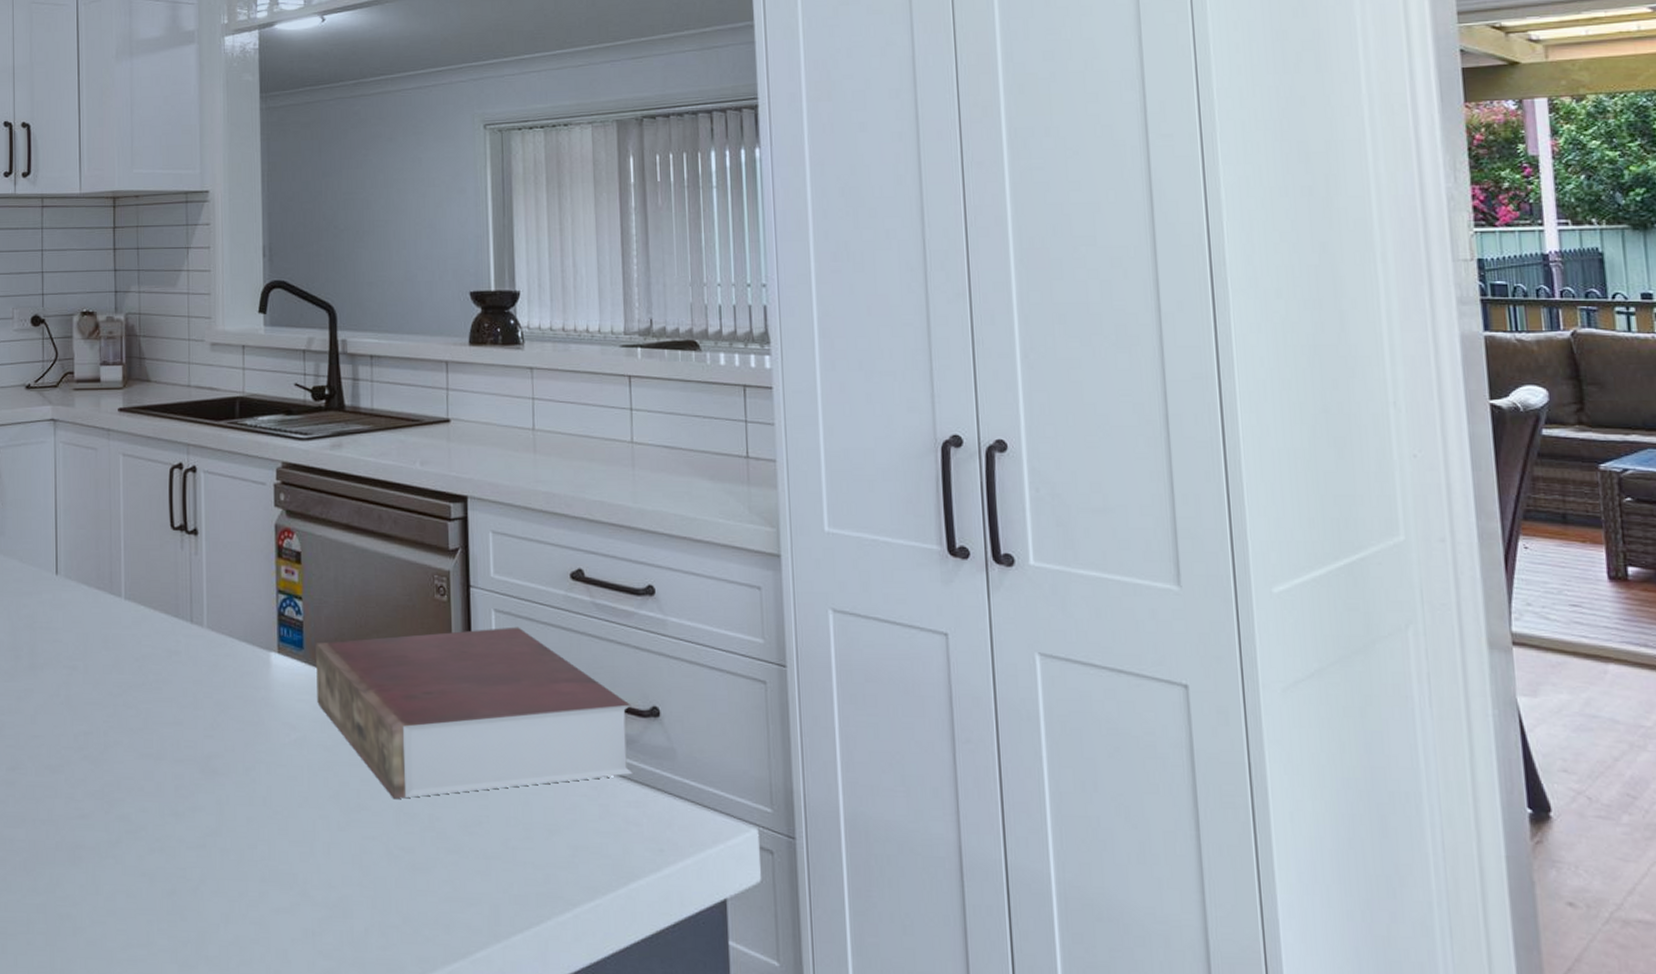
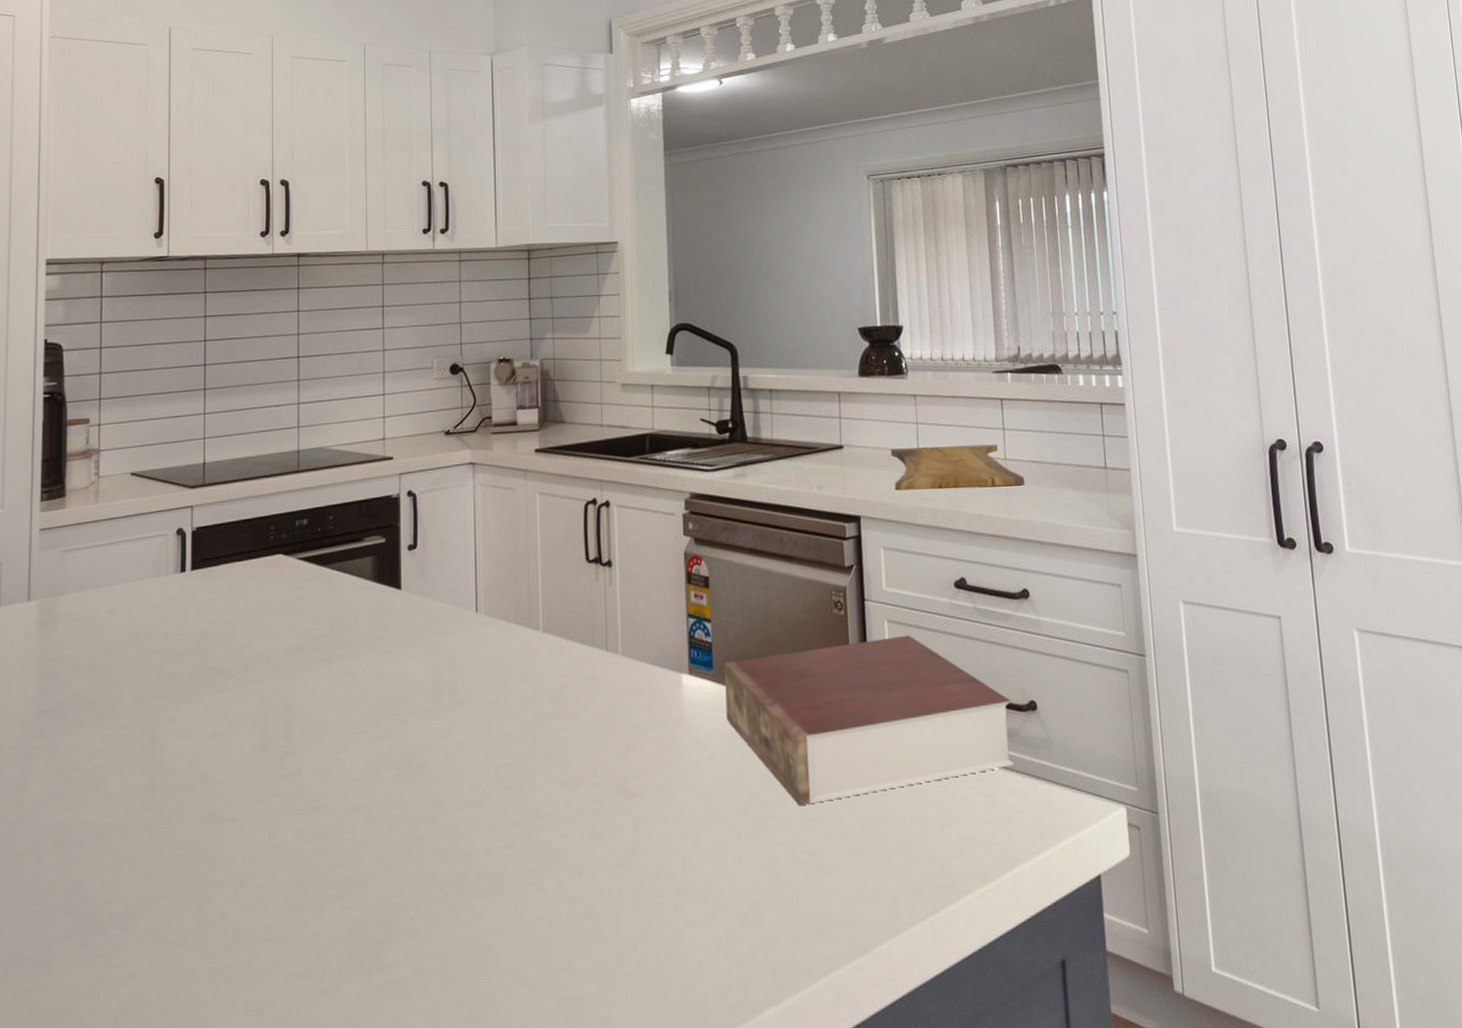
cutting board: none [503,425,654,472] -> present [891,444,1025,491]

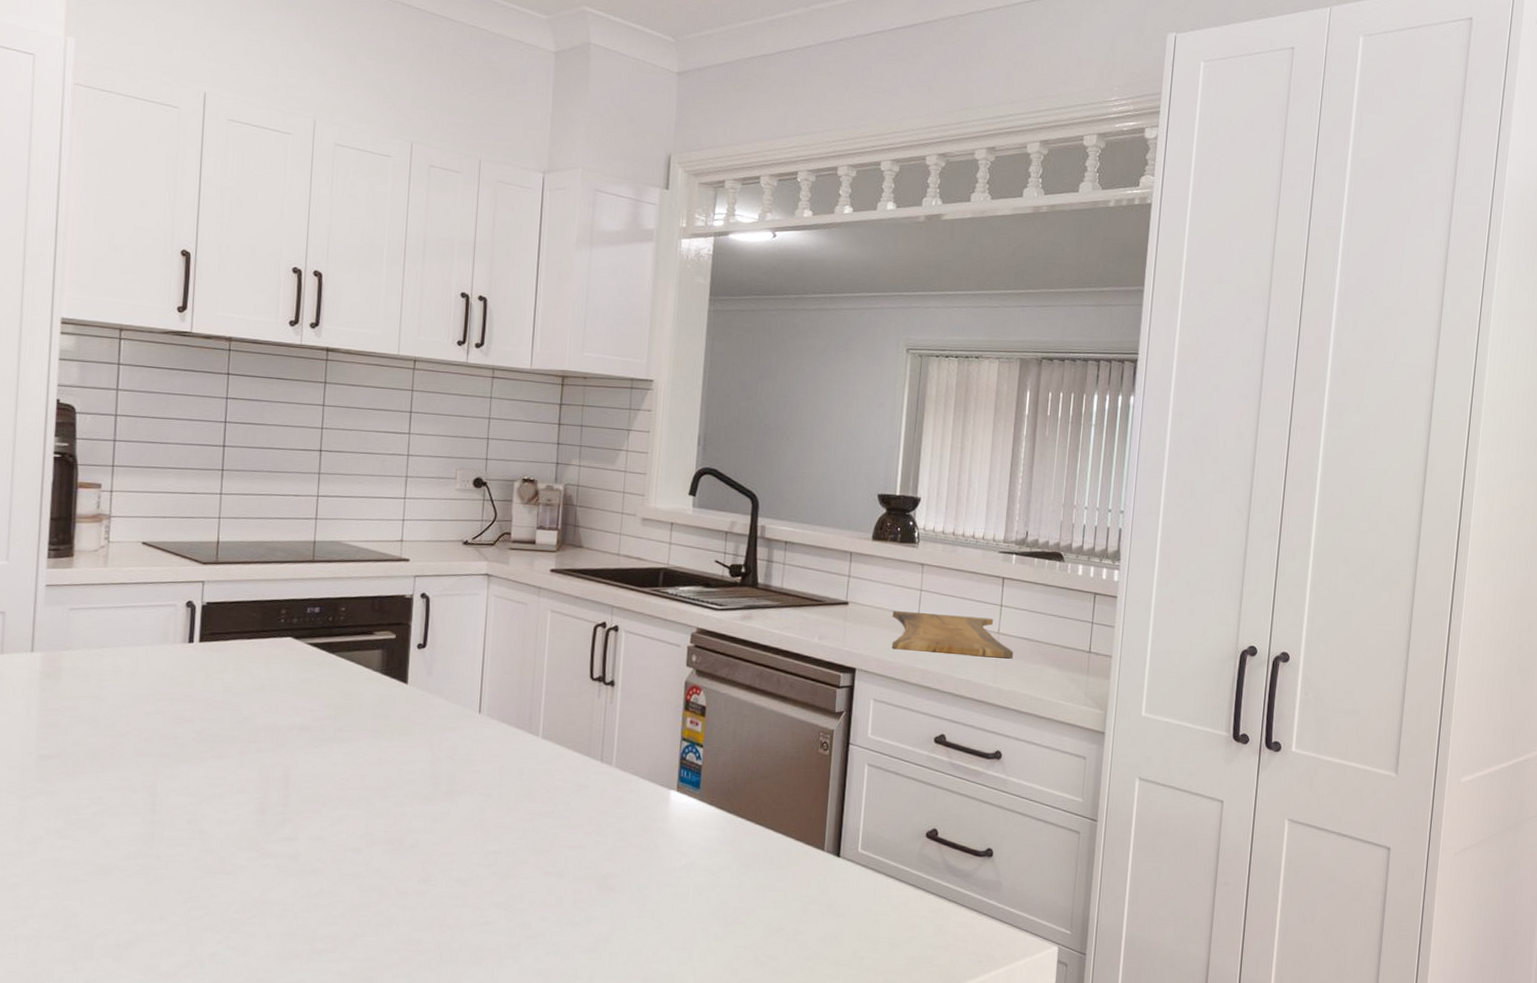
book: present [724,635,1016,805] -> none [707,779,971,916]

